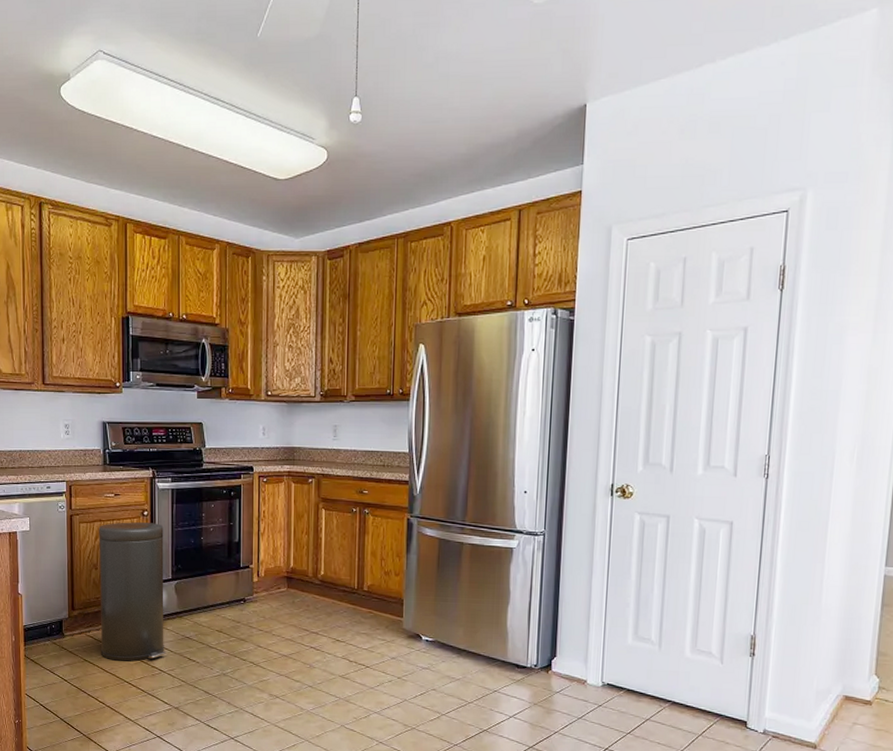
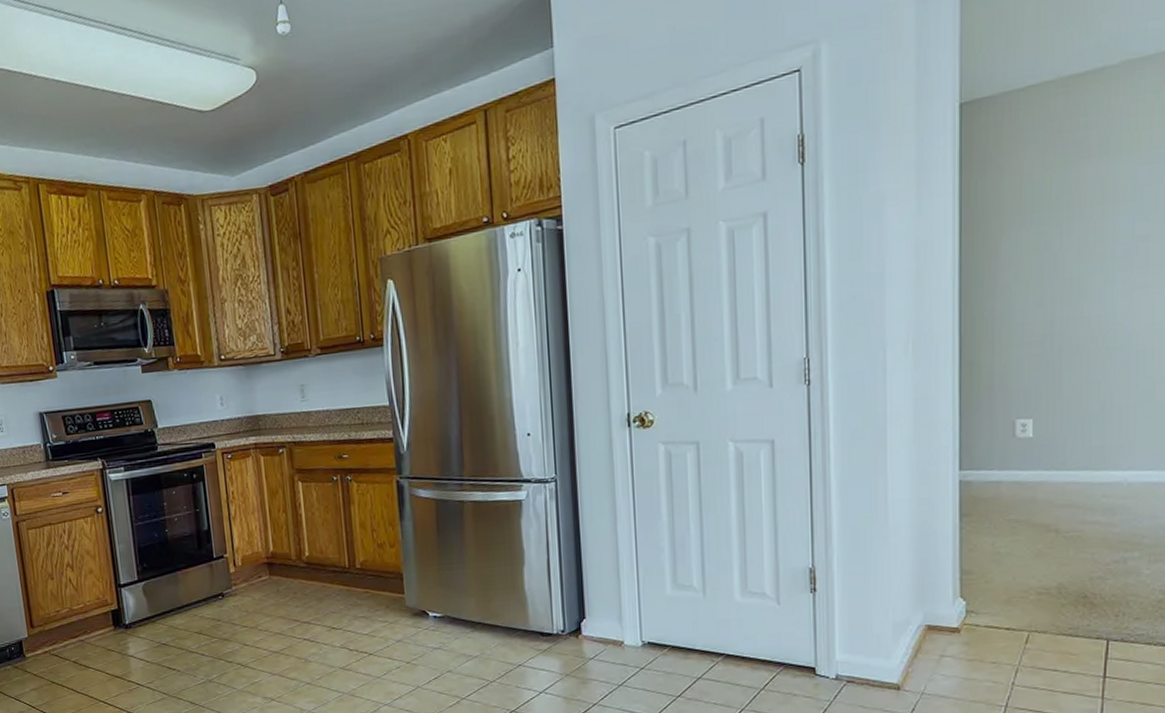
pedal bin: present [99,522,166,662] -> none [49,519,142,679]

